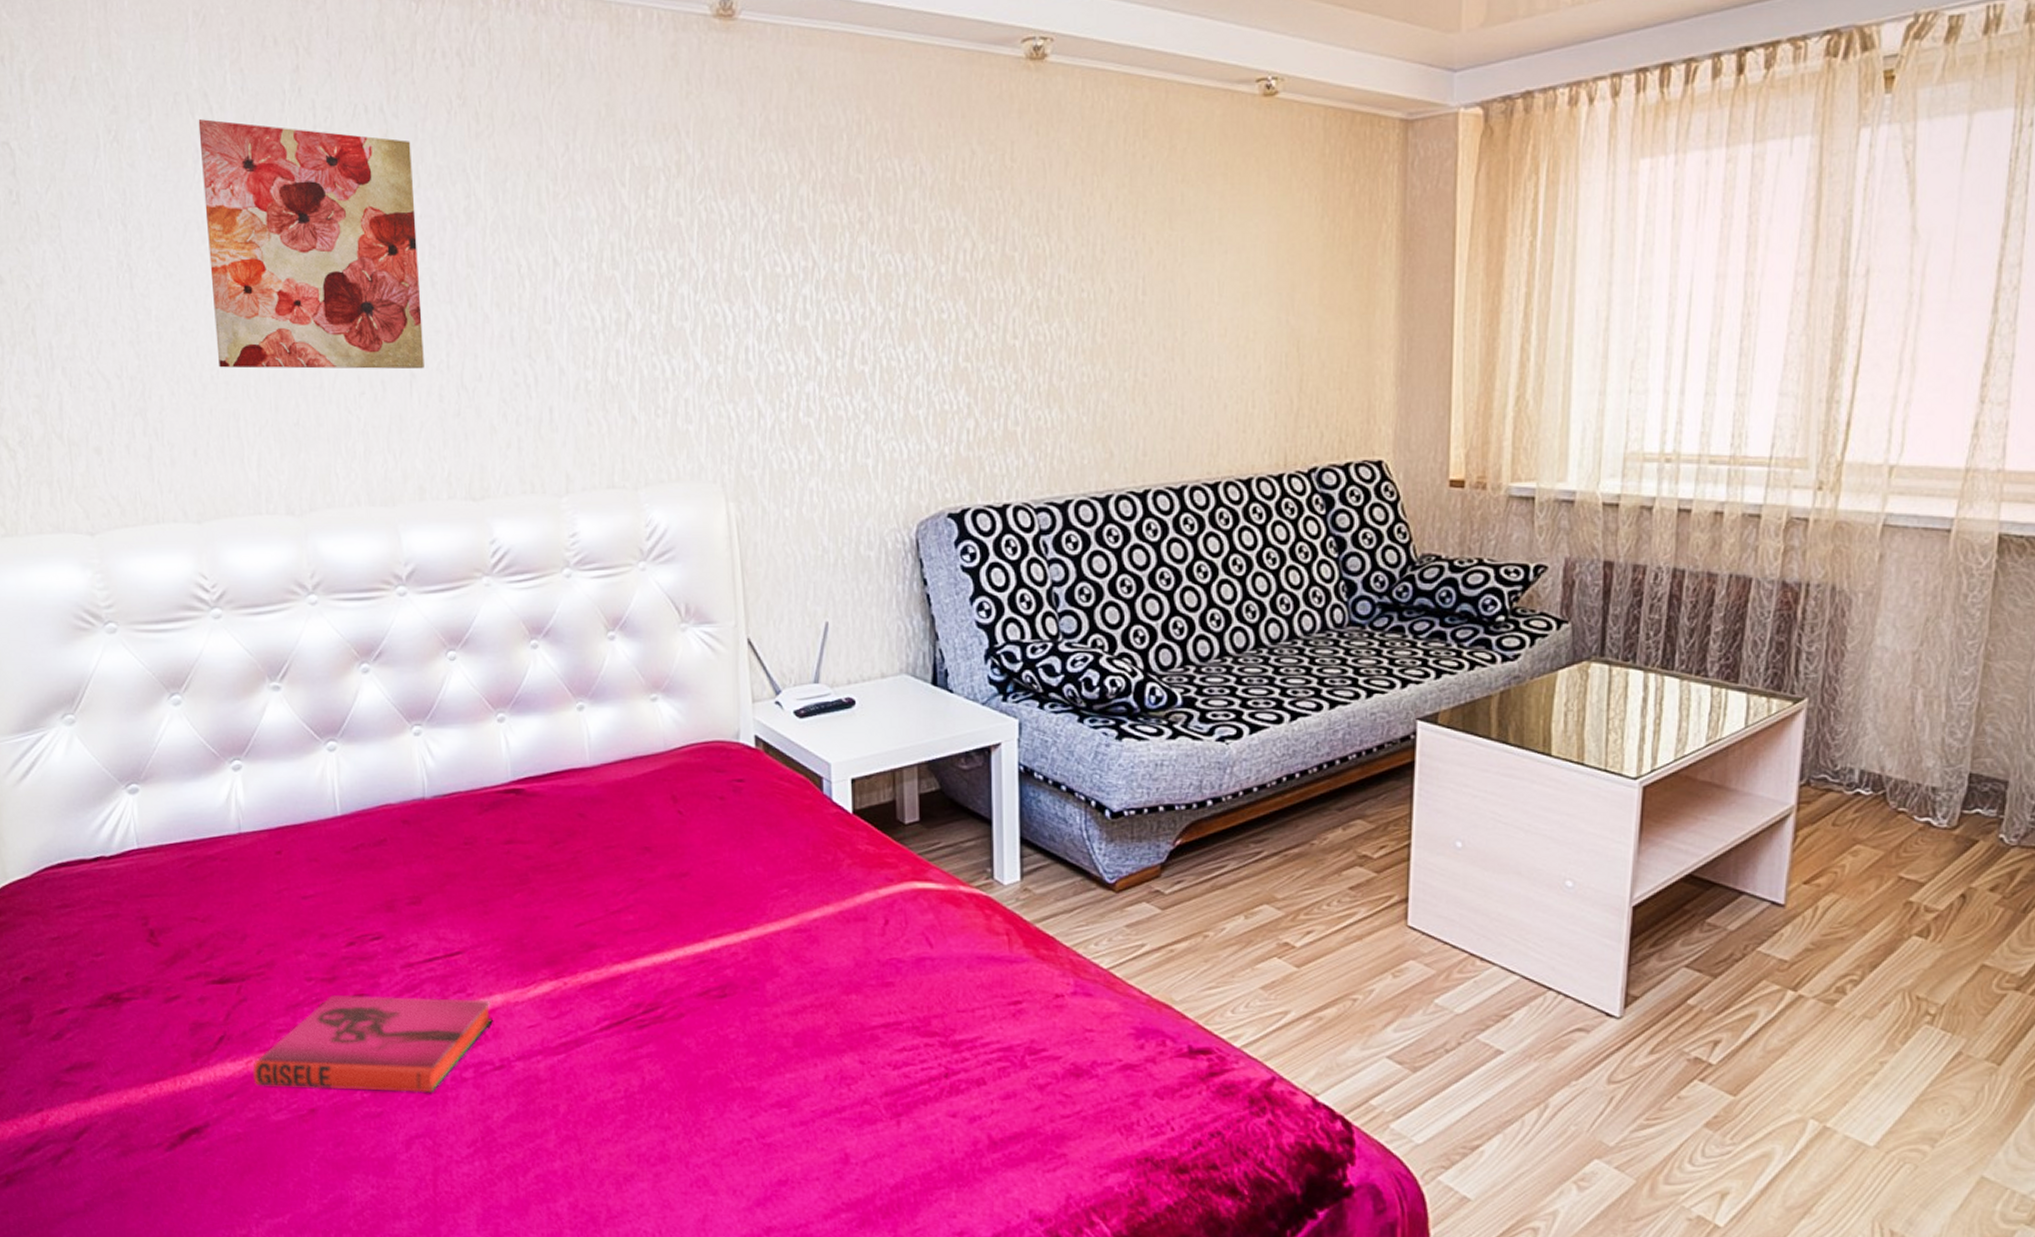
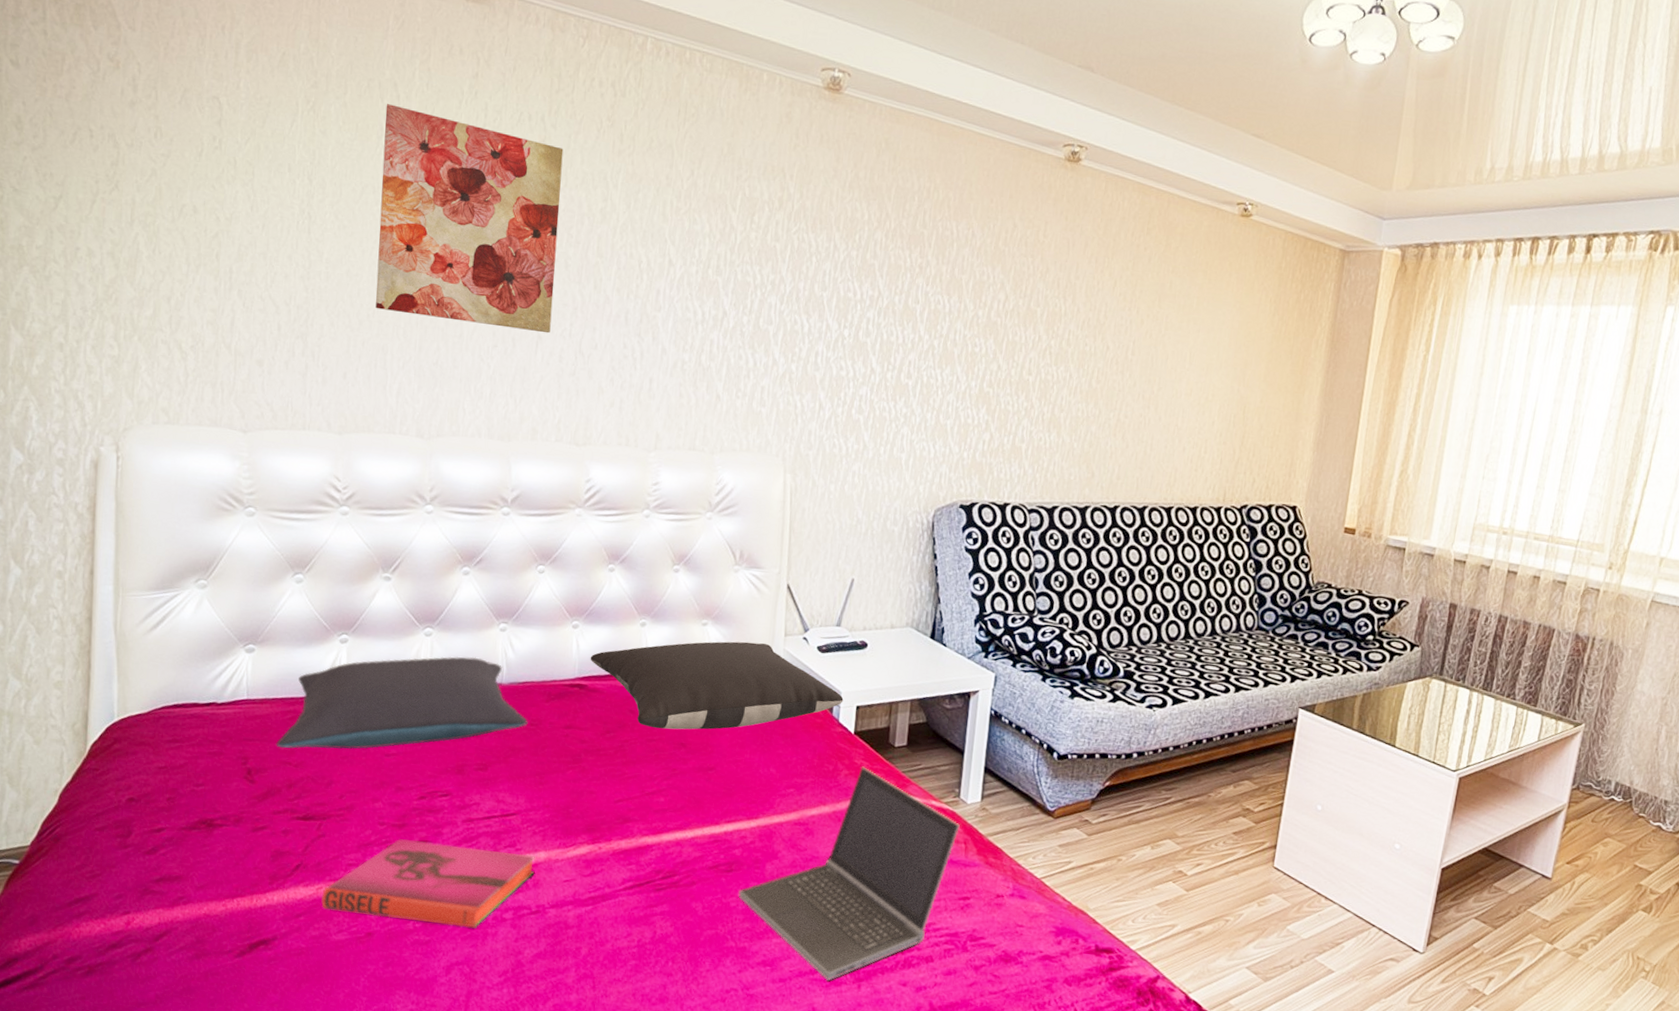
pillow: none [177,770,461,902] -> present [276,656,528,750]
pillow: none [523,715,834,833] -> present [590,641,844,730]
laptop computer: none [737,852,998,1119] -> present [738,766,960,981]

